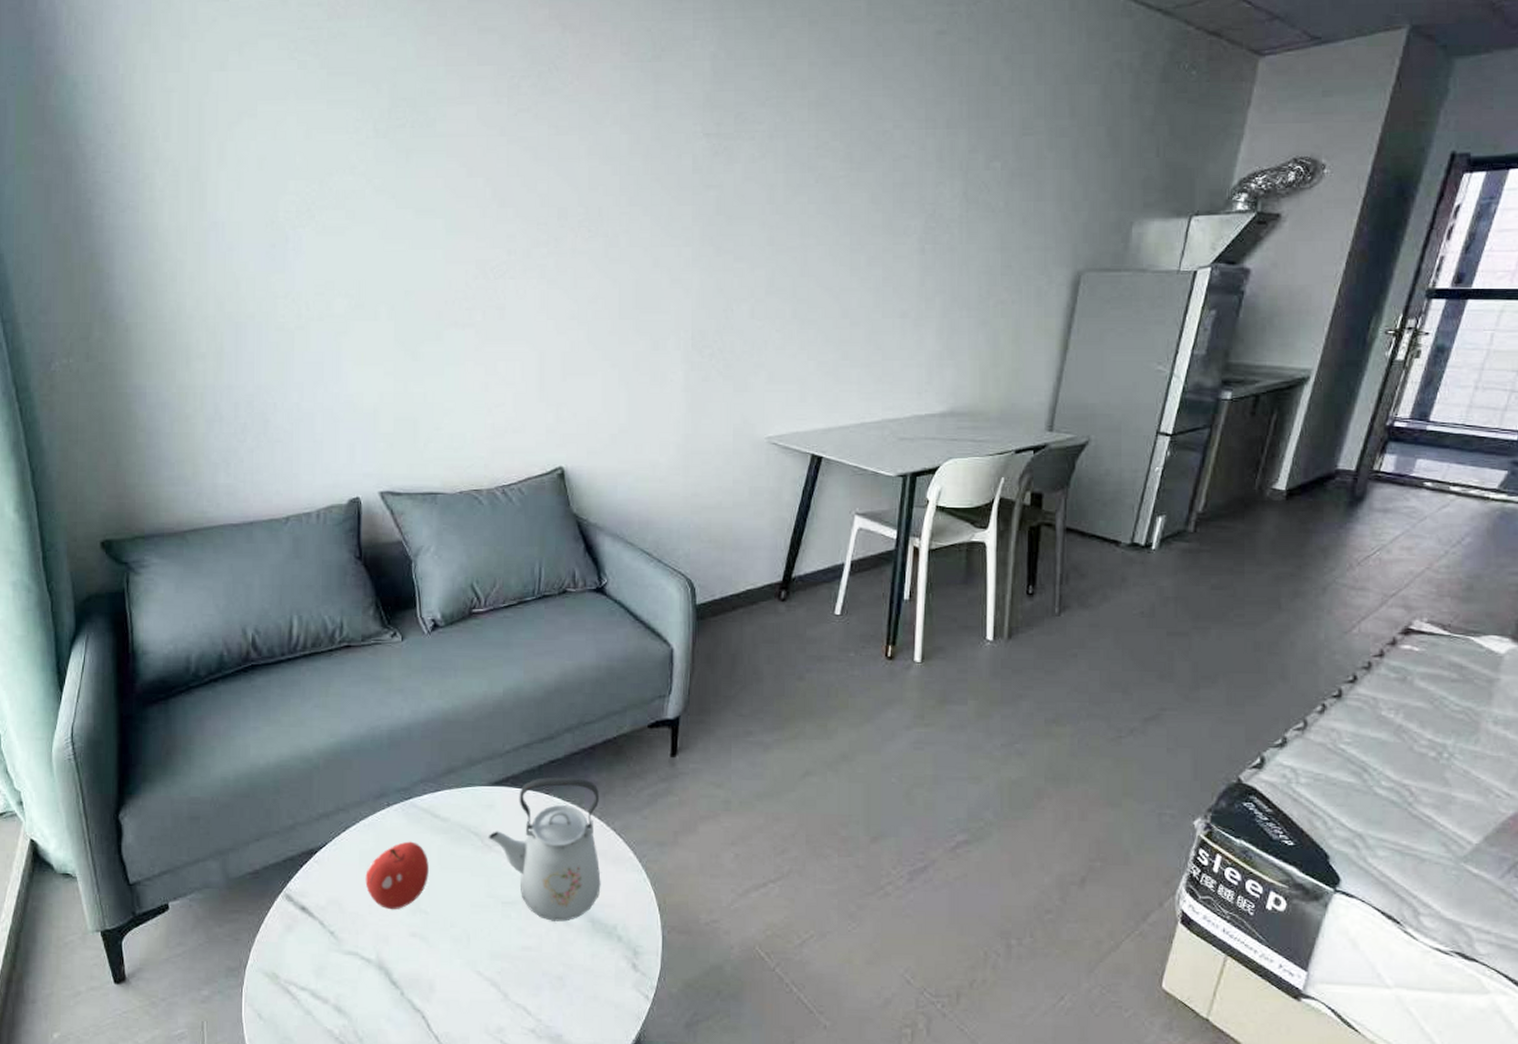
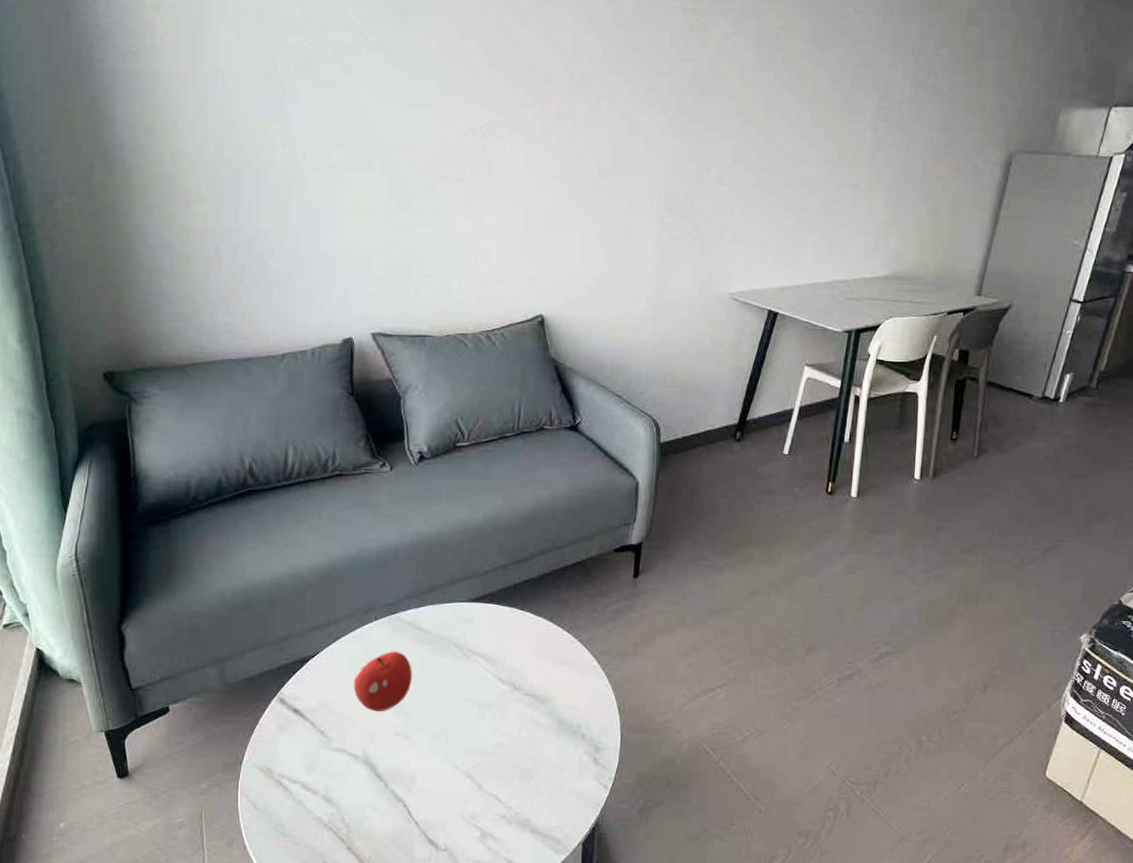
kettle: present [488,777,601,922] -> none [466,594,568,722]

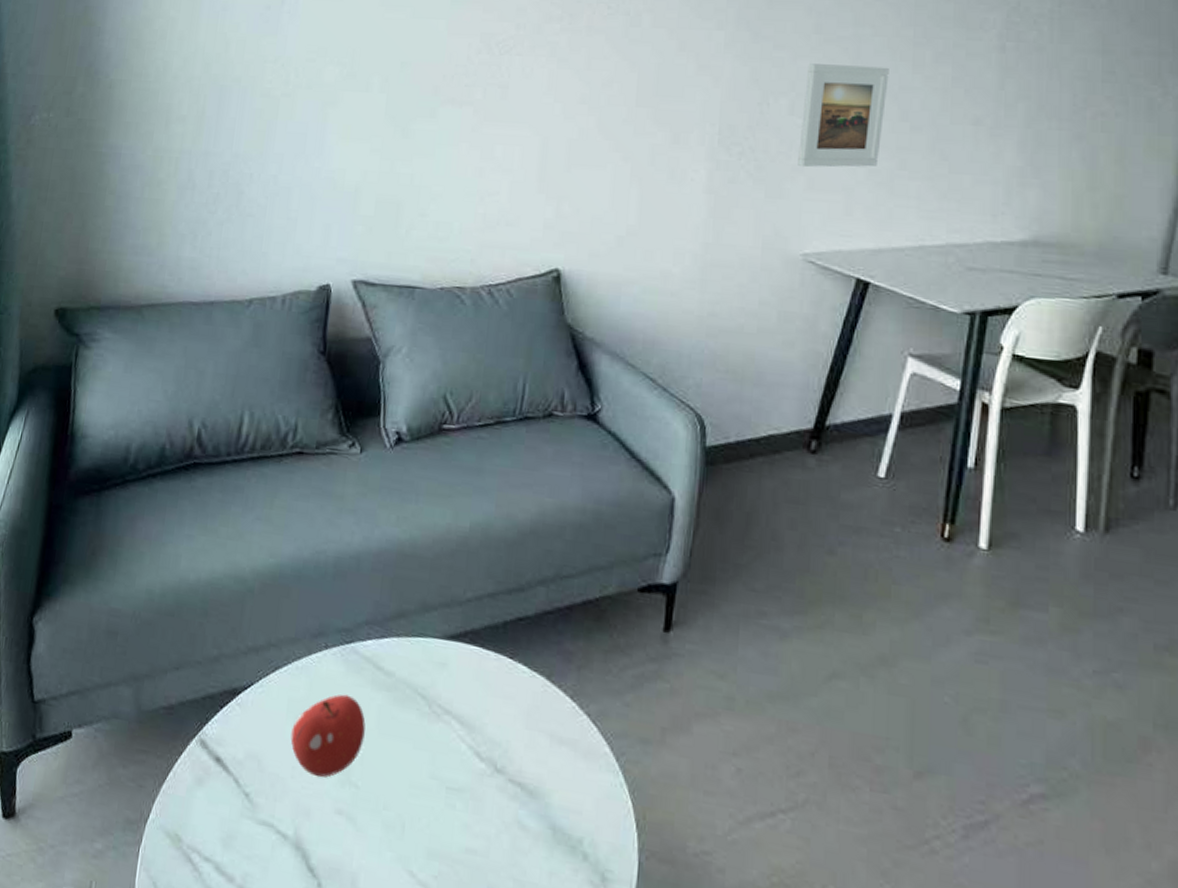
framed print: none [725,142,793,226] -> present [798,64,889,168]

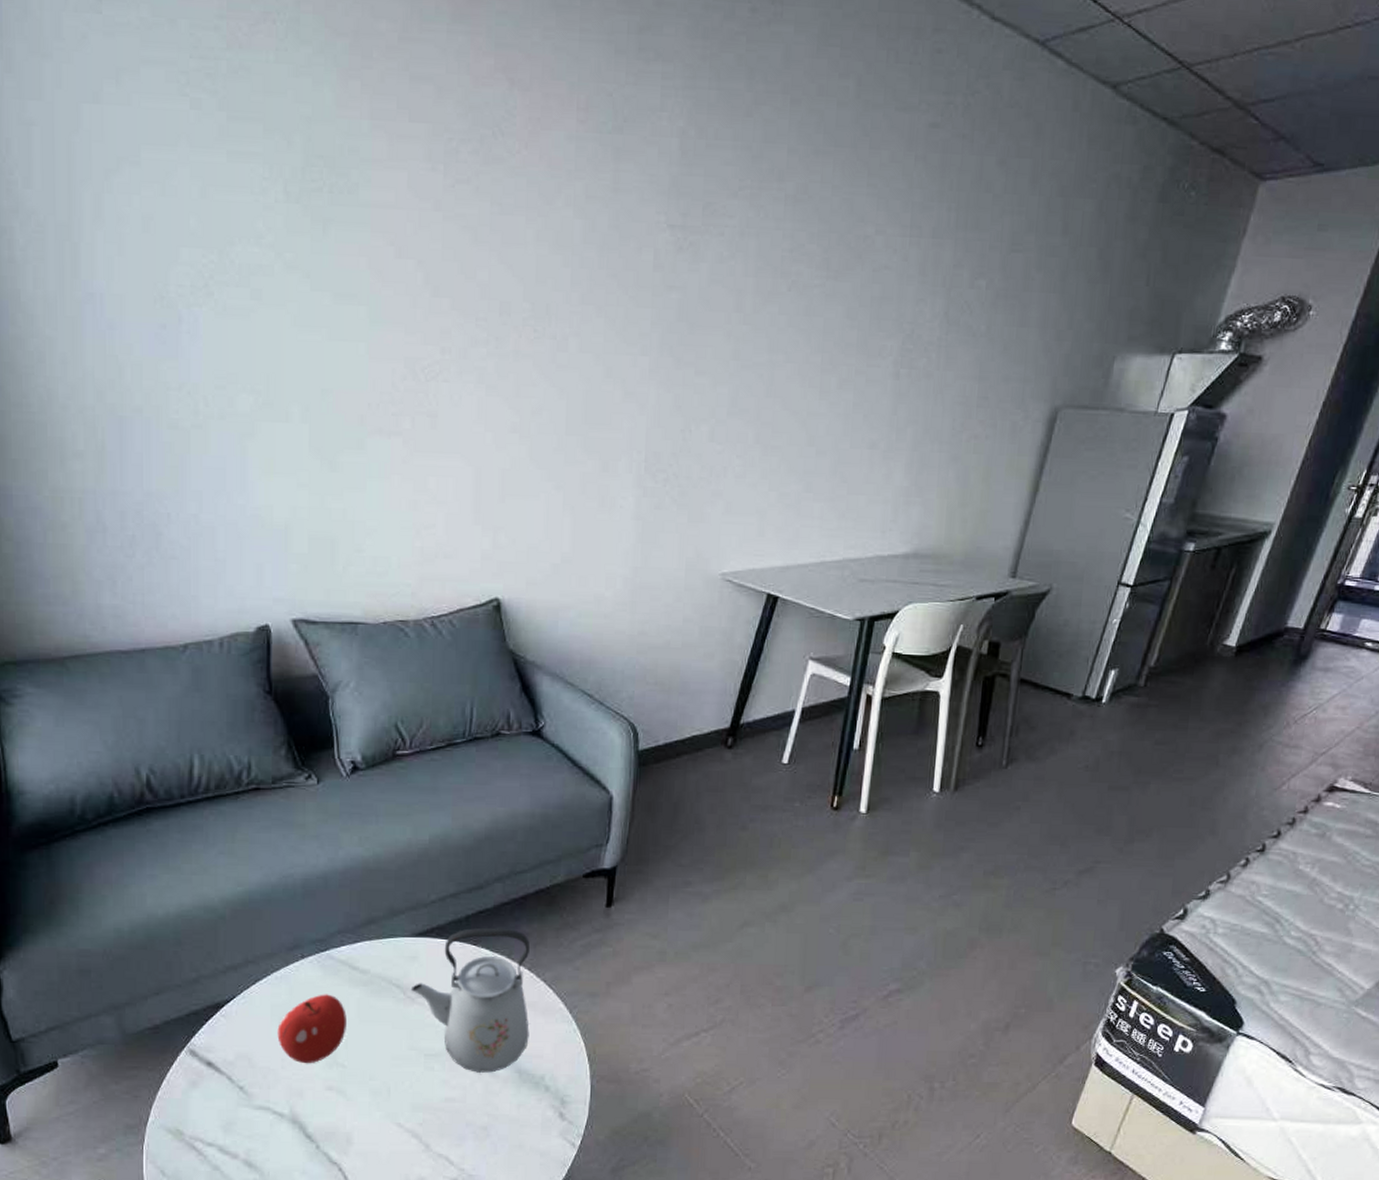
kettle: none [436,637,573,824] -> present [410,927,530,1073]
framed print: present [798,64,889,168] -> none [717,390,799,492]

